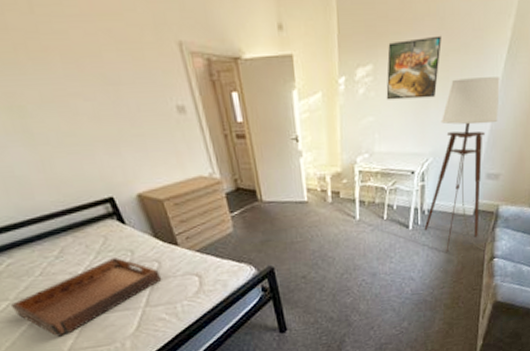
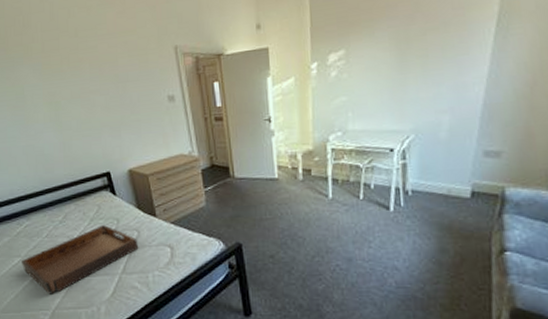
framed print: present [386,35,442,100] -> none [359,18,418,81]
floor lamp: present [424,77,500,252] -> none [408,50,493,241]

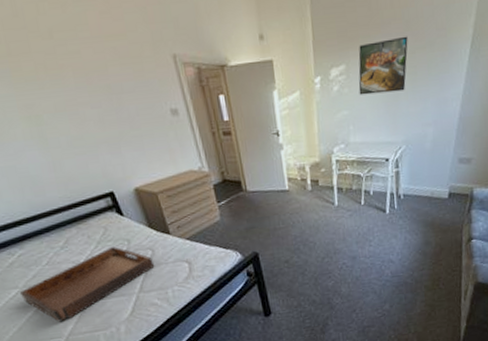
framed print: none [359,18,418,81] -> present [358,36,408,95]

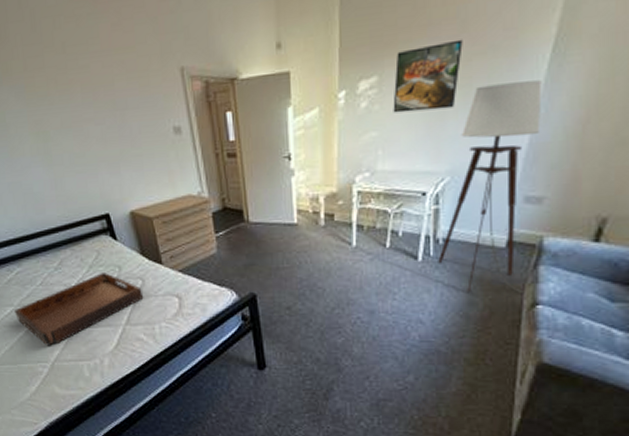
floor lamp: none [401,69,466,235] -> present [438,80,542,294]

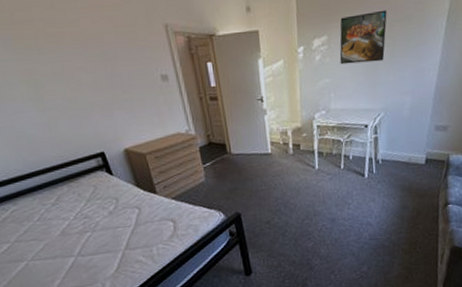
serving tray: present [14,273,144,346] -> none [10,205,141,277]
floor lamp: present [438,80,542,294] -> none [379,41,443,199]

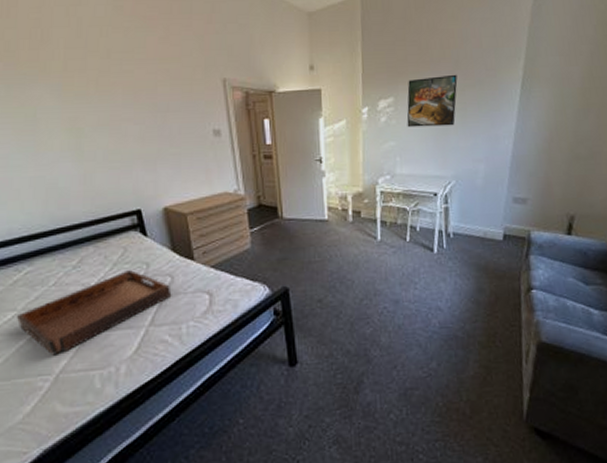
serving tray: none [10,205,141,277] -> present [16,270,172,356]

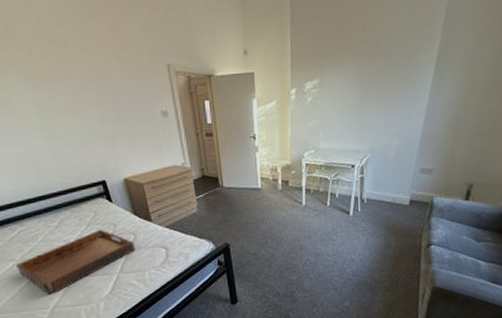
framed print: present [407,74,458,128] -> none [330,56,377,107]

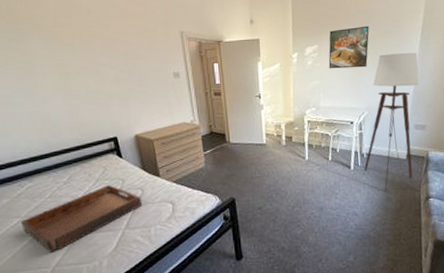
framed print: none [330,56,377,107] -> present [328,25,369,69]
floor lamp: none [364,88,430,238] -> present [364,53,421,191]

